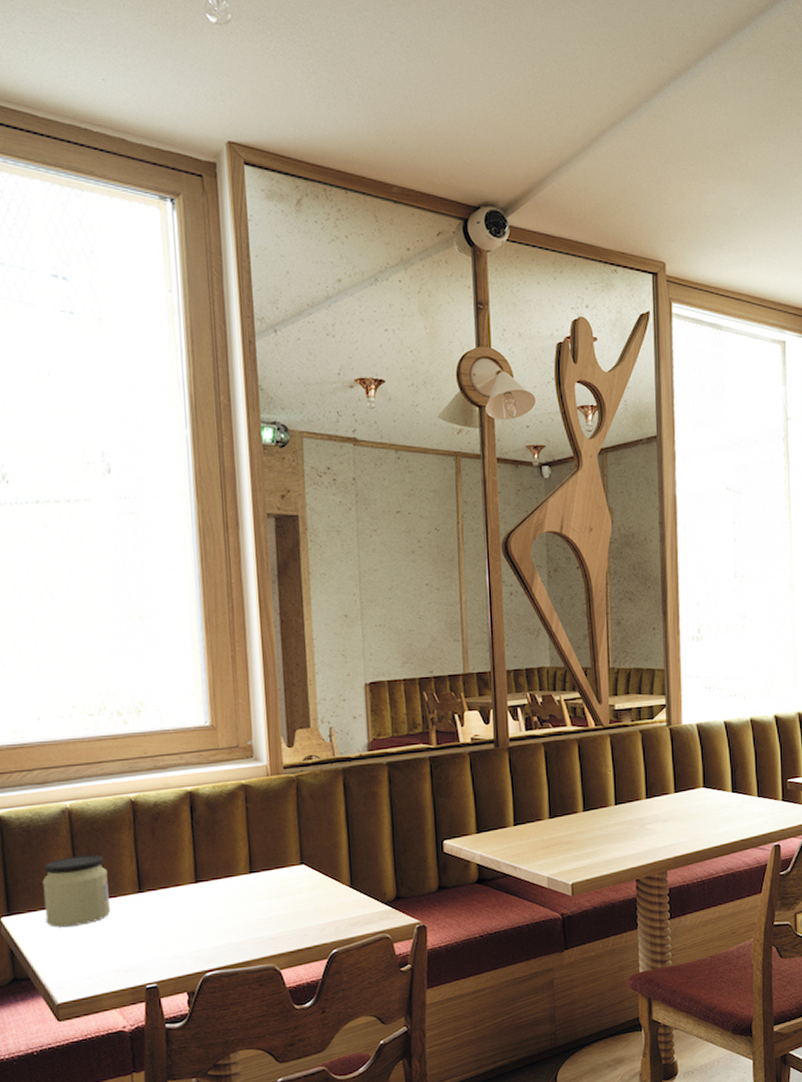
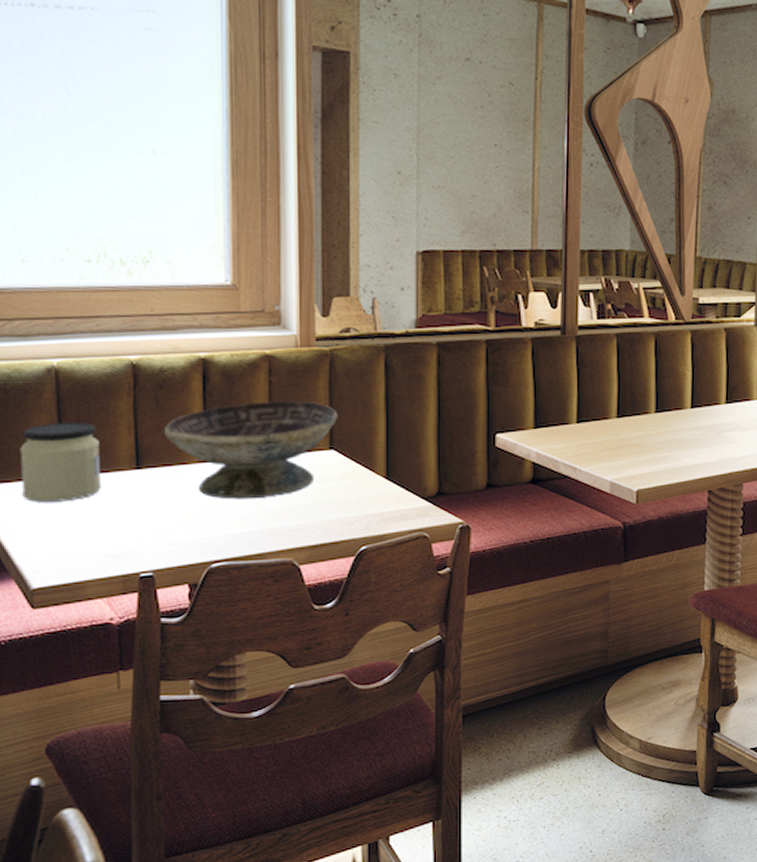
decorative bowl: none [160,823,307,914] -> present [163,401,339,499]

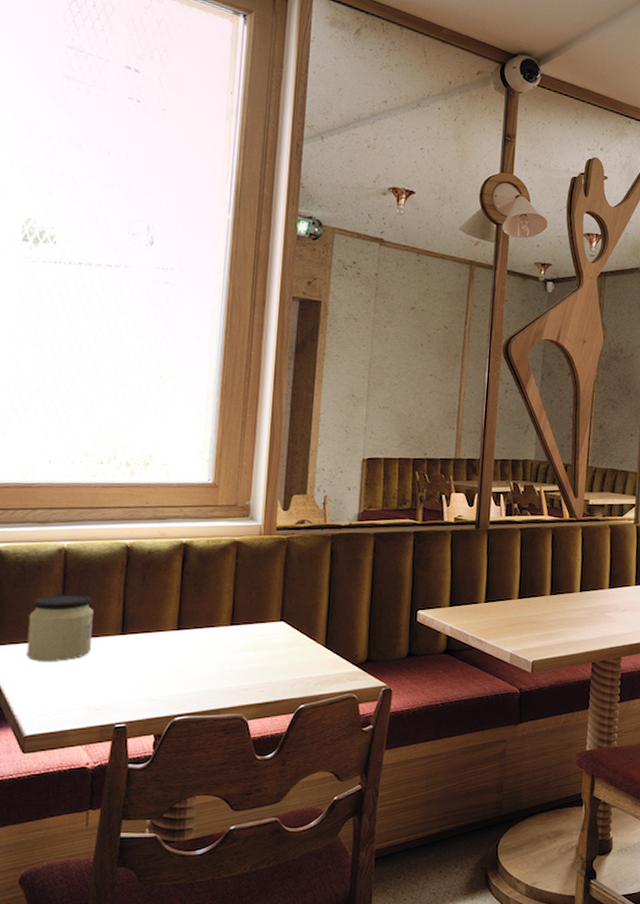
decorative bowl: present [163,401,339,499] -> none [146,580,290,662]

